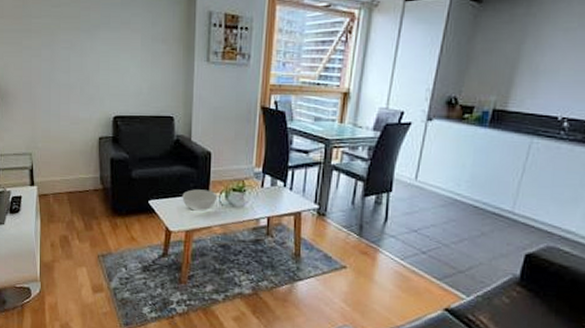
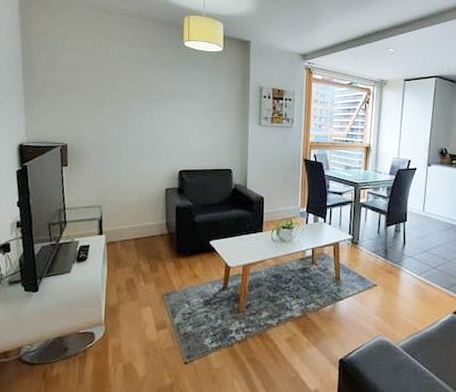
bowl: present [182,189,218,212] -> none [239,229,270,249]

